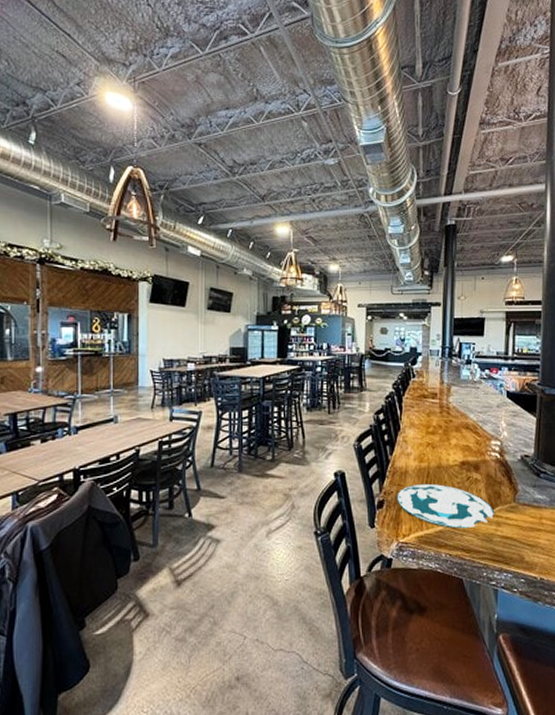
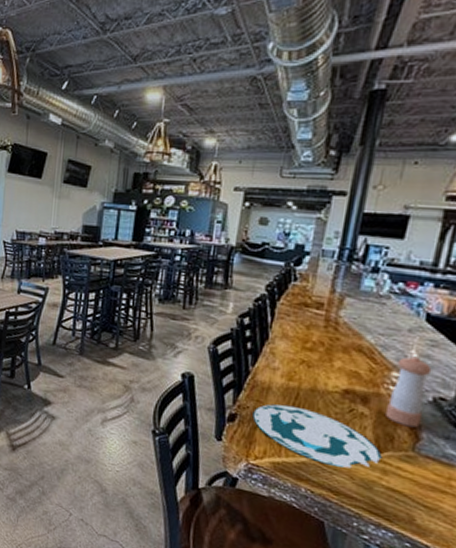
pepper shaker: none [492,426,517,483] -> present [386,356,432,428]

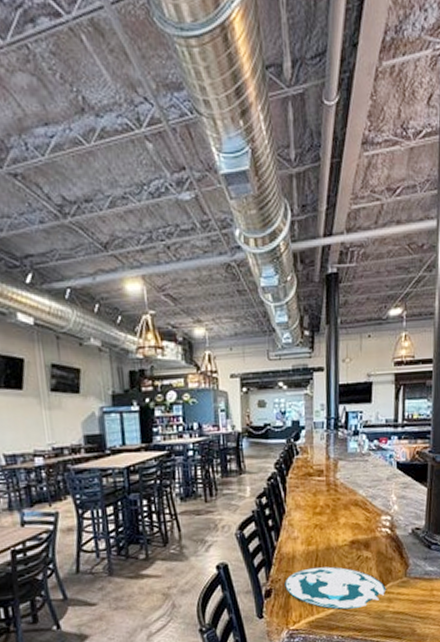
pepper shaker: present [386,356,432,428] -> none [383,499,408,559]

